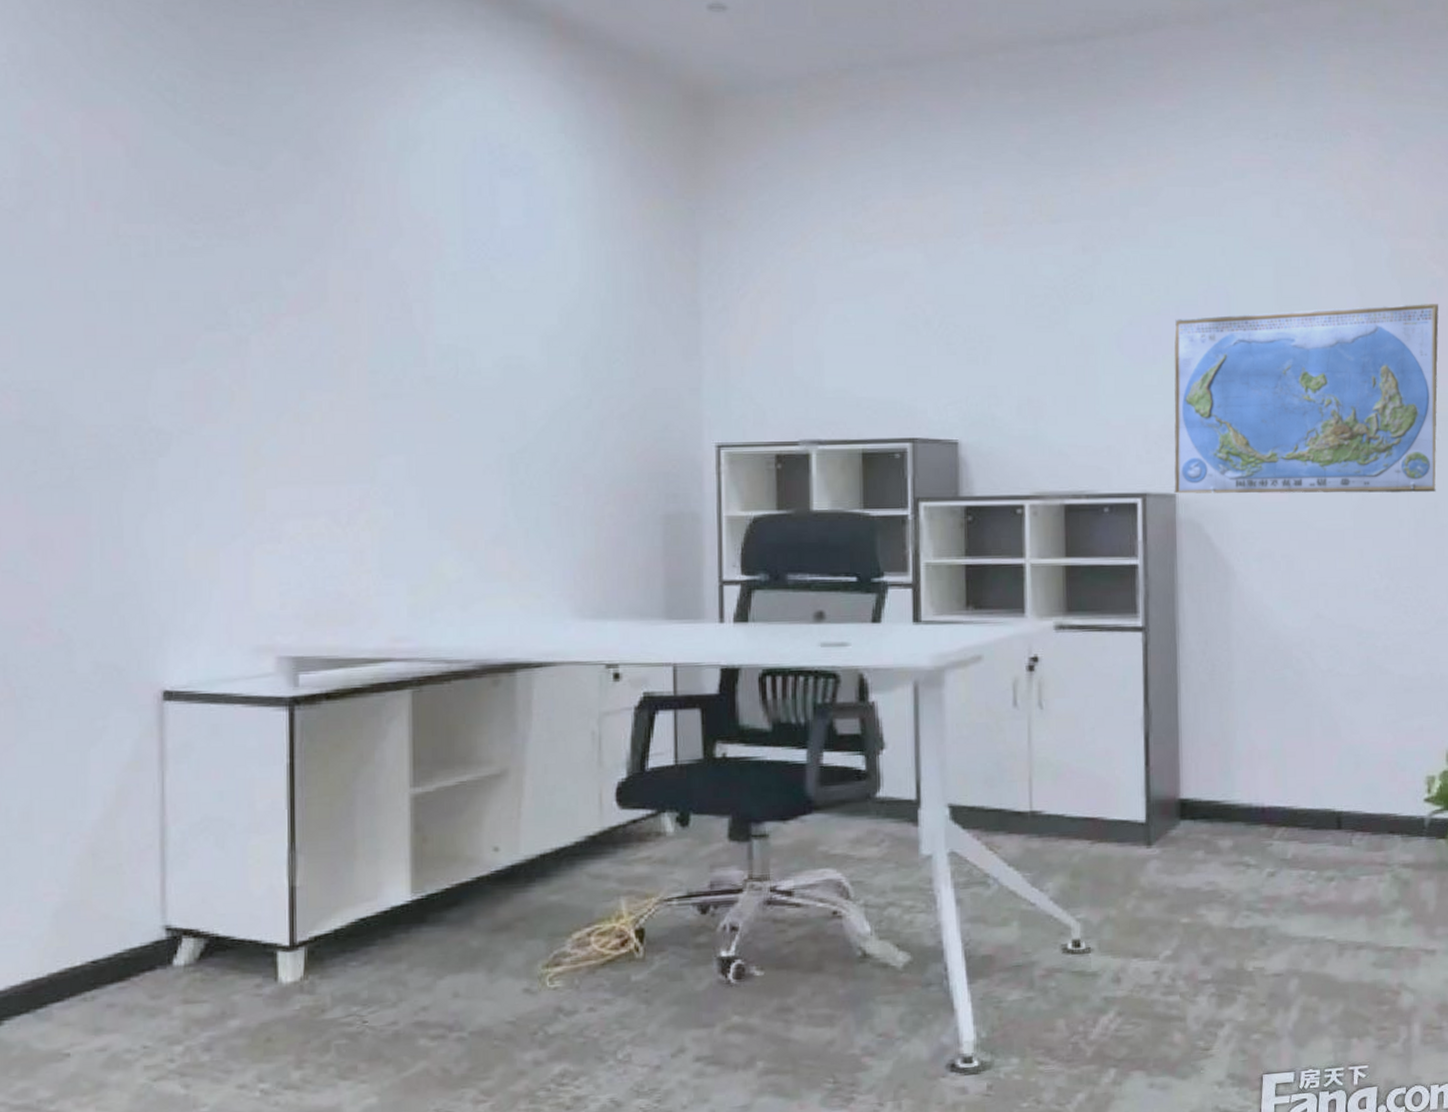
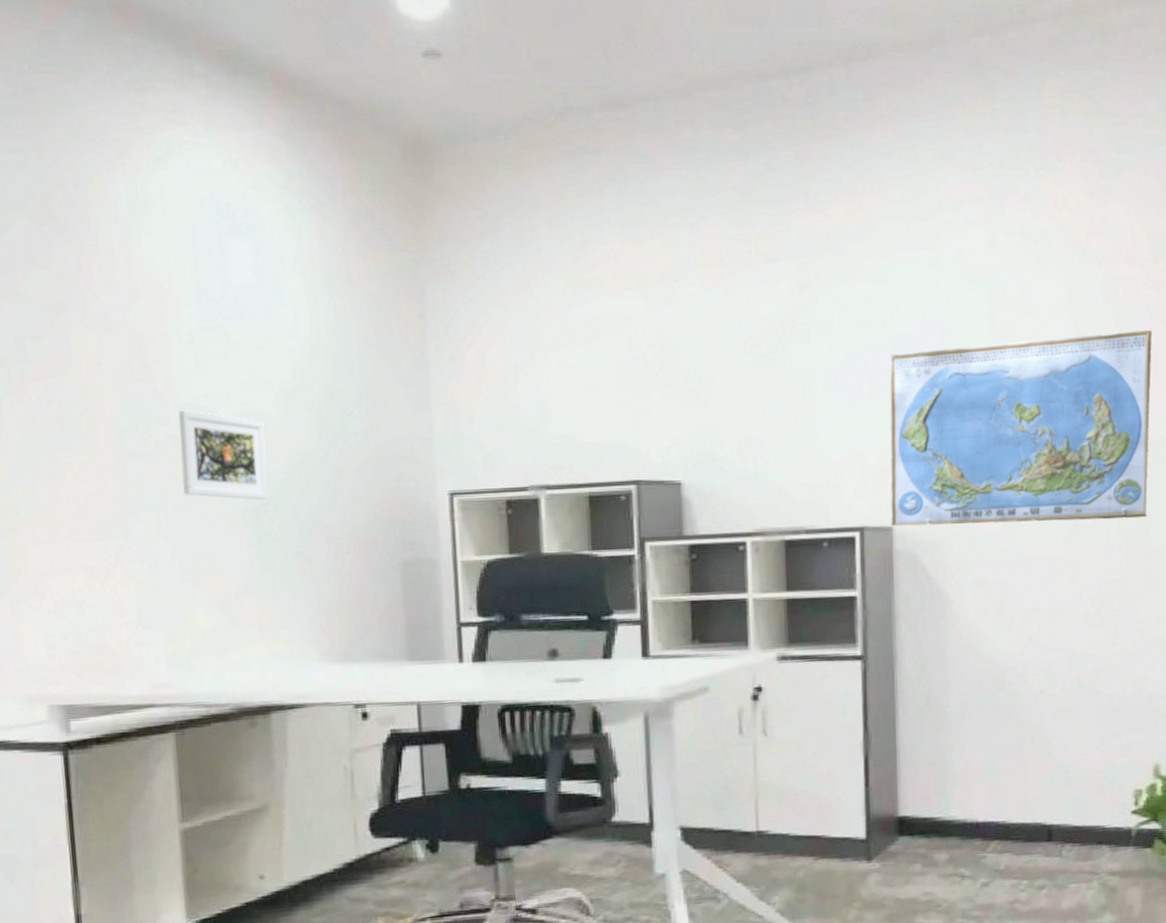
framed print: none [436,351,526,446] -> present [179,410,268,500]

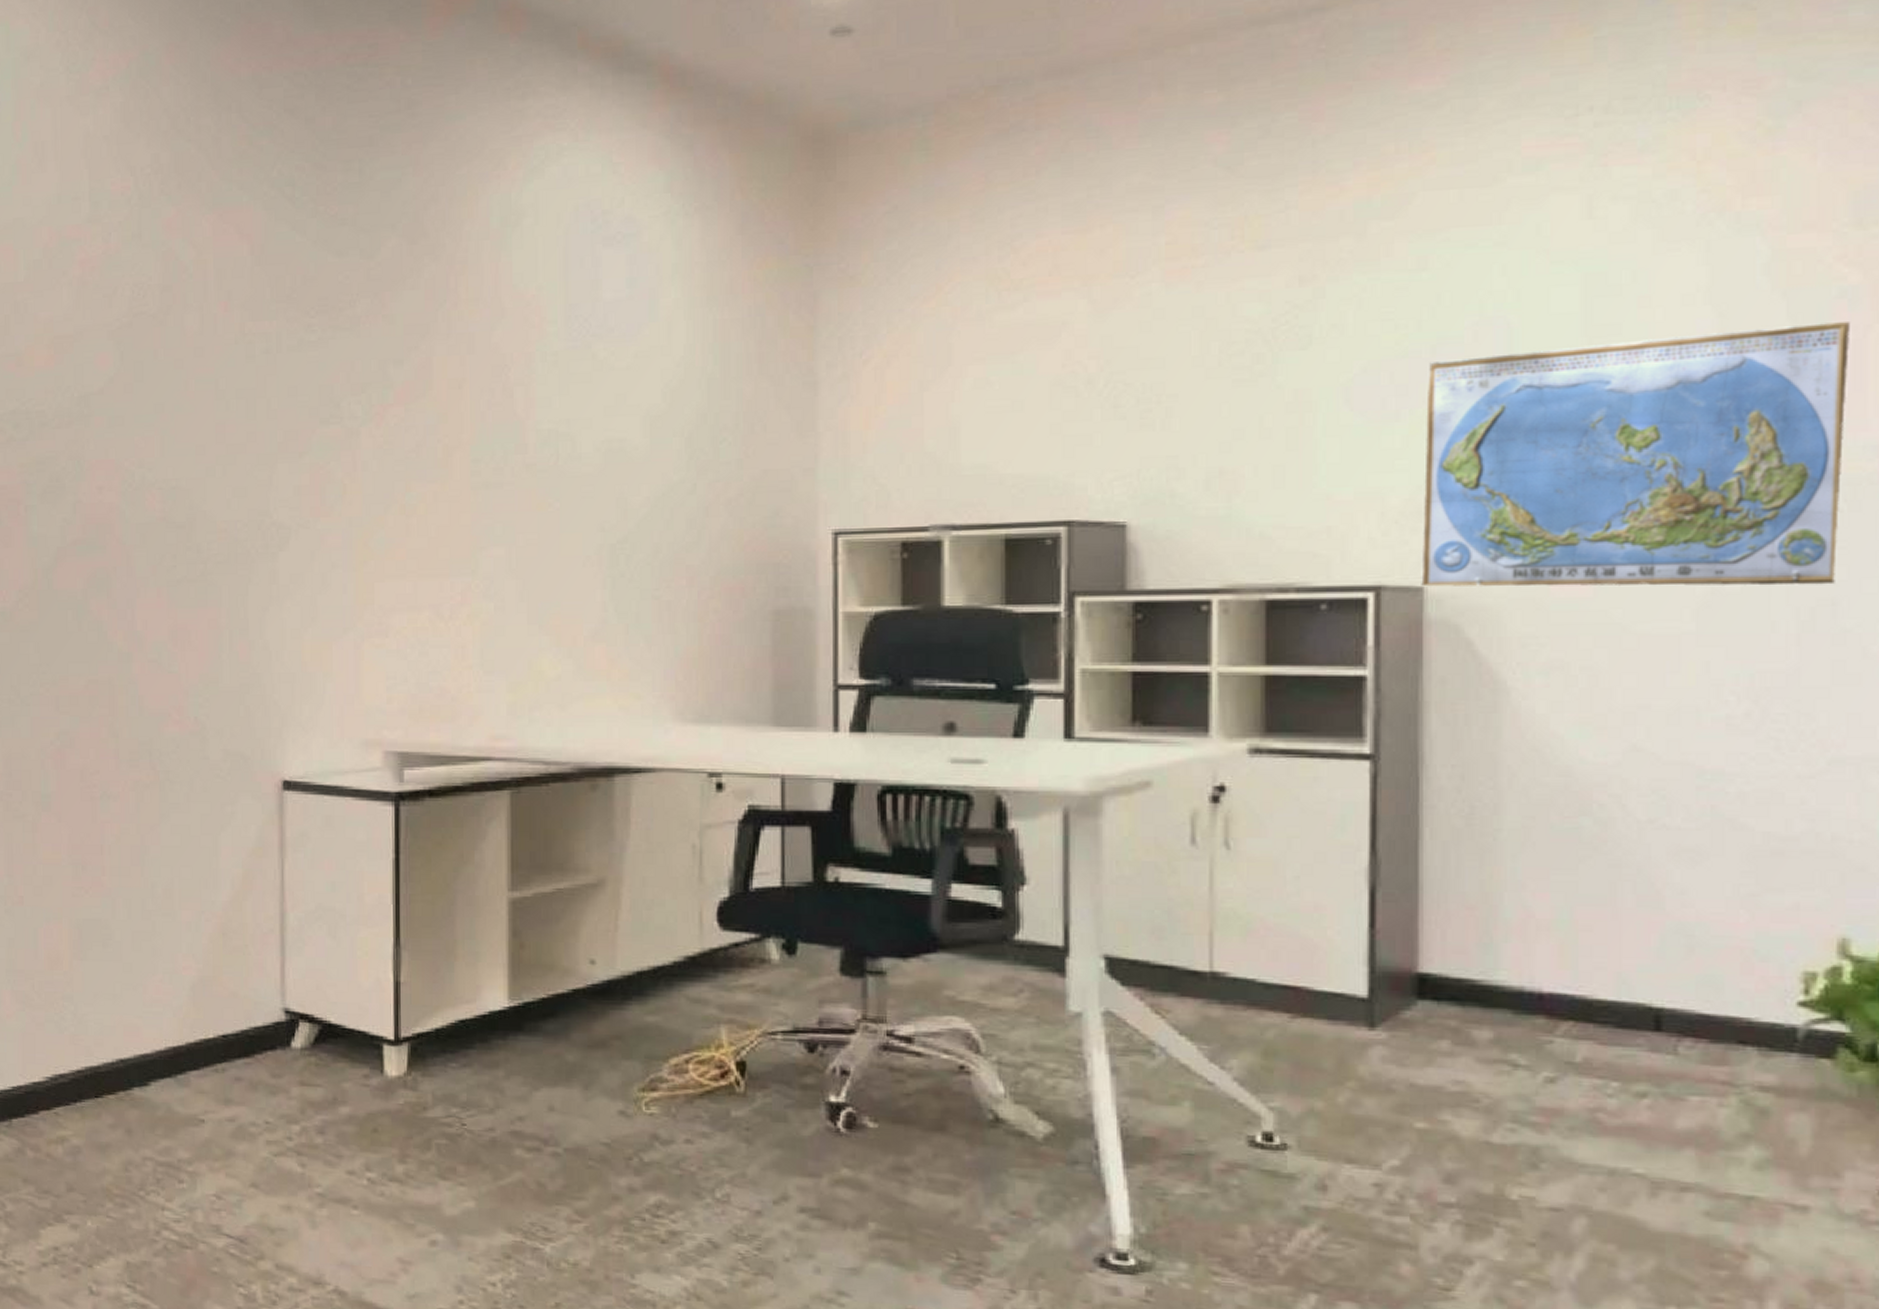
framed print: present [179,410,268,500] -> none [536,437,627,536]

